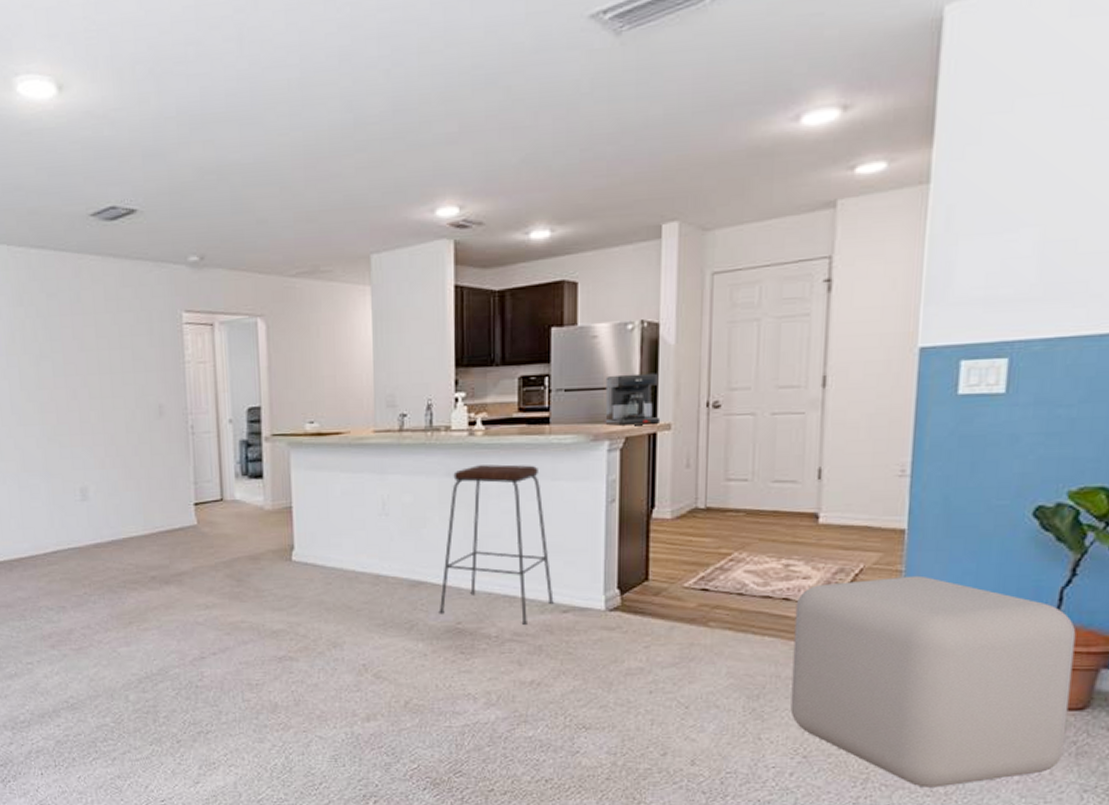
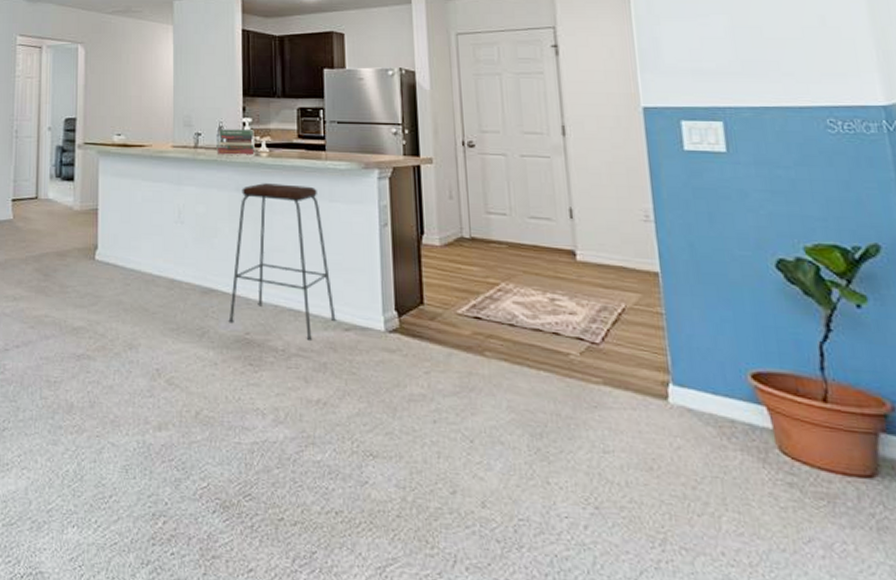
books: none [426,406,468,437] -> present [218,129,255,155]
coffee maker: present [605,373,661,427] -> none [372,112,423,159]
cube: present [790,575,1076,788] -> none [566,319,865,557]

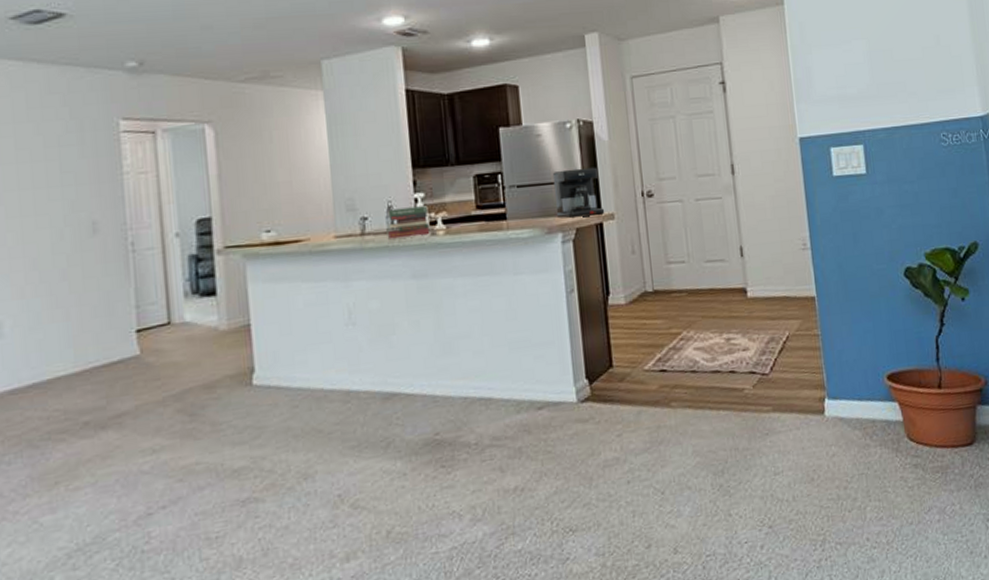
bar stool: present [228,183,336,340] -> none [415,261,528,427]
coffee maker: none [372,112,423,159] -> present [552,167,605,219]

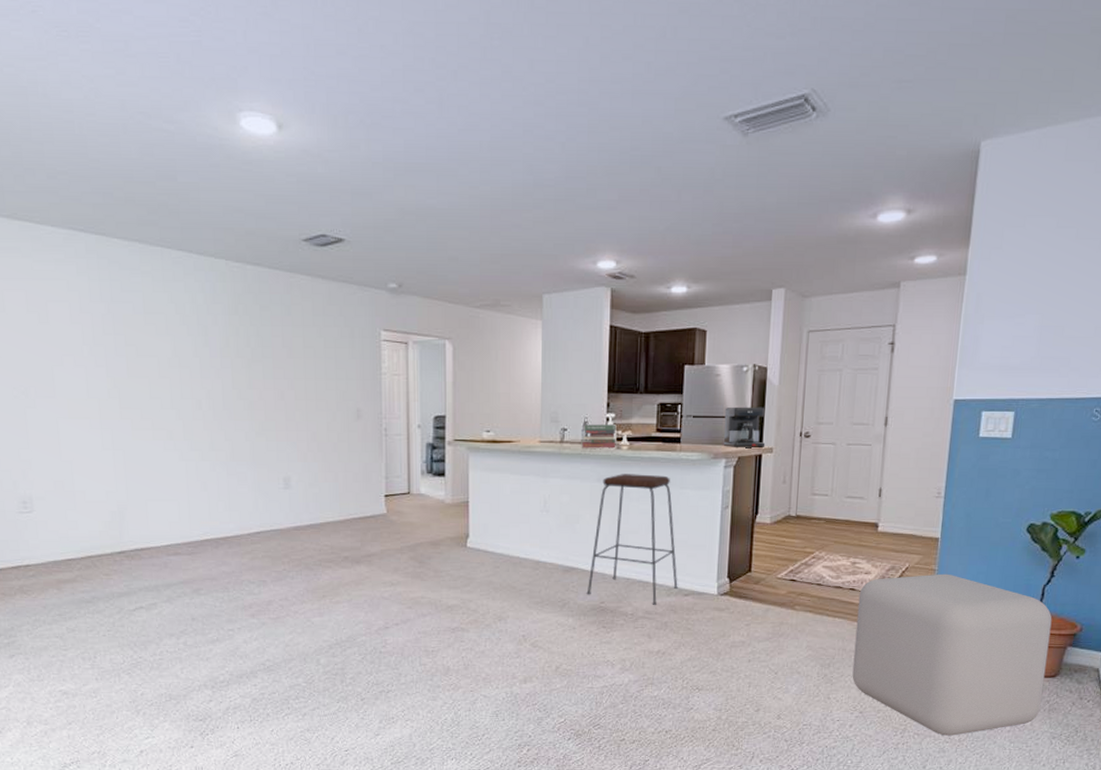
bar stool: none [415,261,528,427] -> present [586,474,678,605]
cube: none [740,337,967,540] -> present [852,573,1052,736]

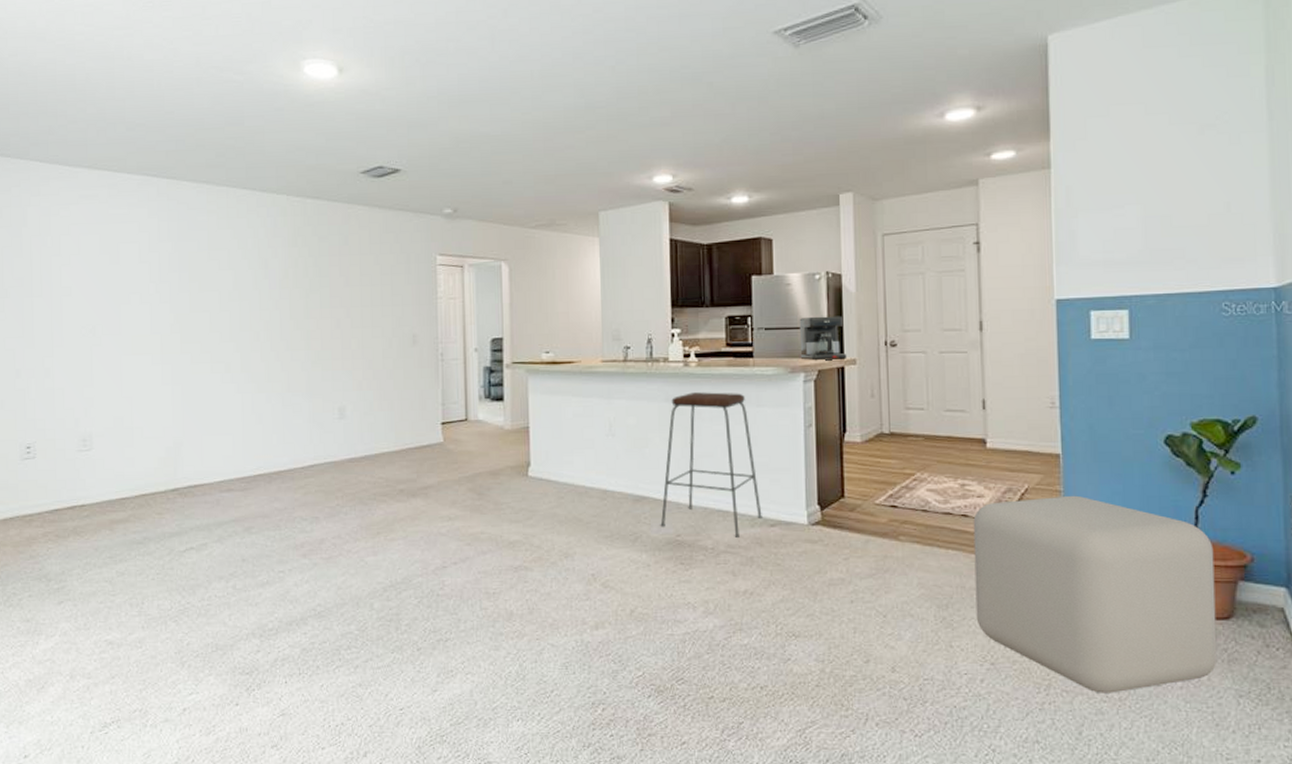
books: present [582,424,617,449] -> none [647,340,684,367]

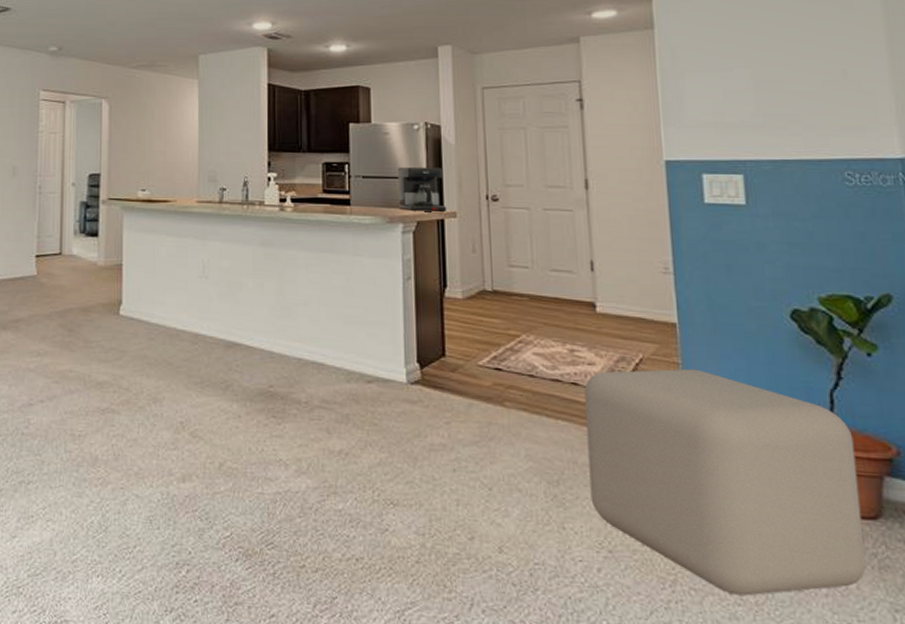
bar stool: present [660,392,762,537] -> none [252,238,359,392]

